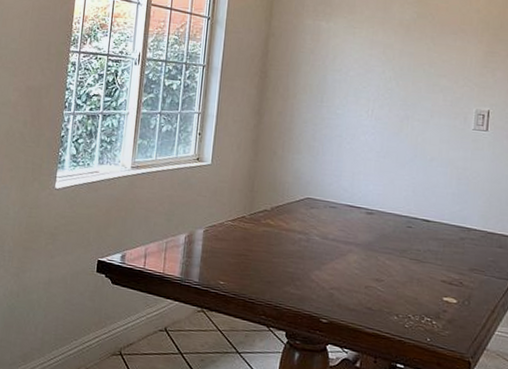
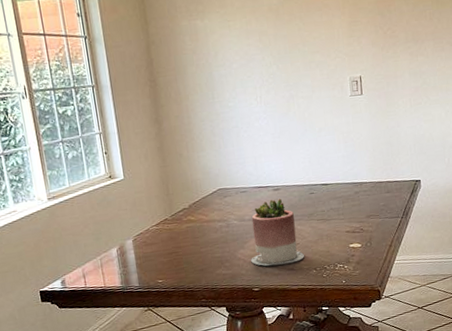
succulent planter: none [325,223,387,301] -> present [251,198,304,266]

